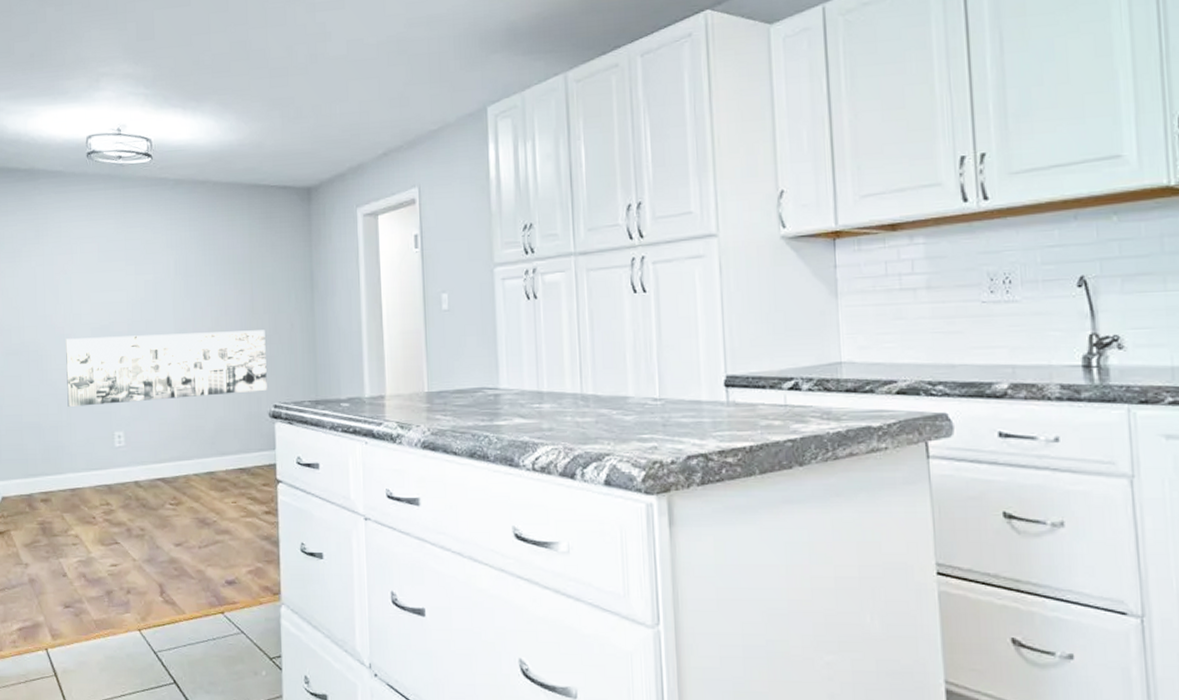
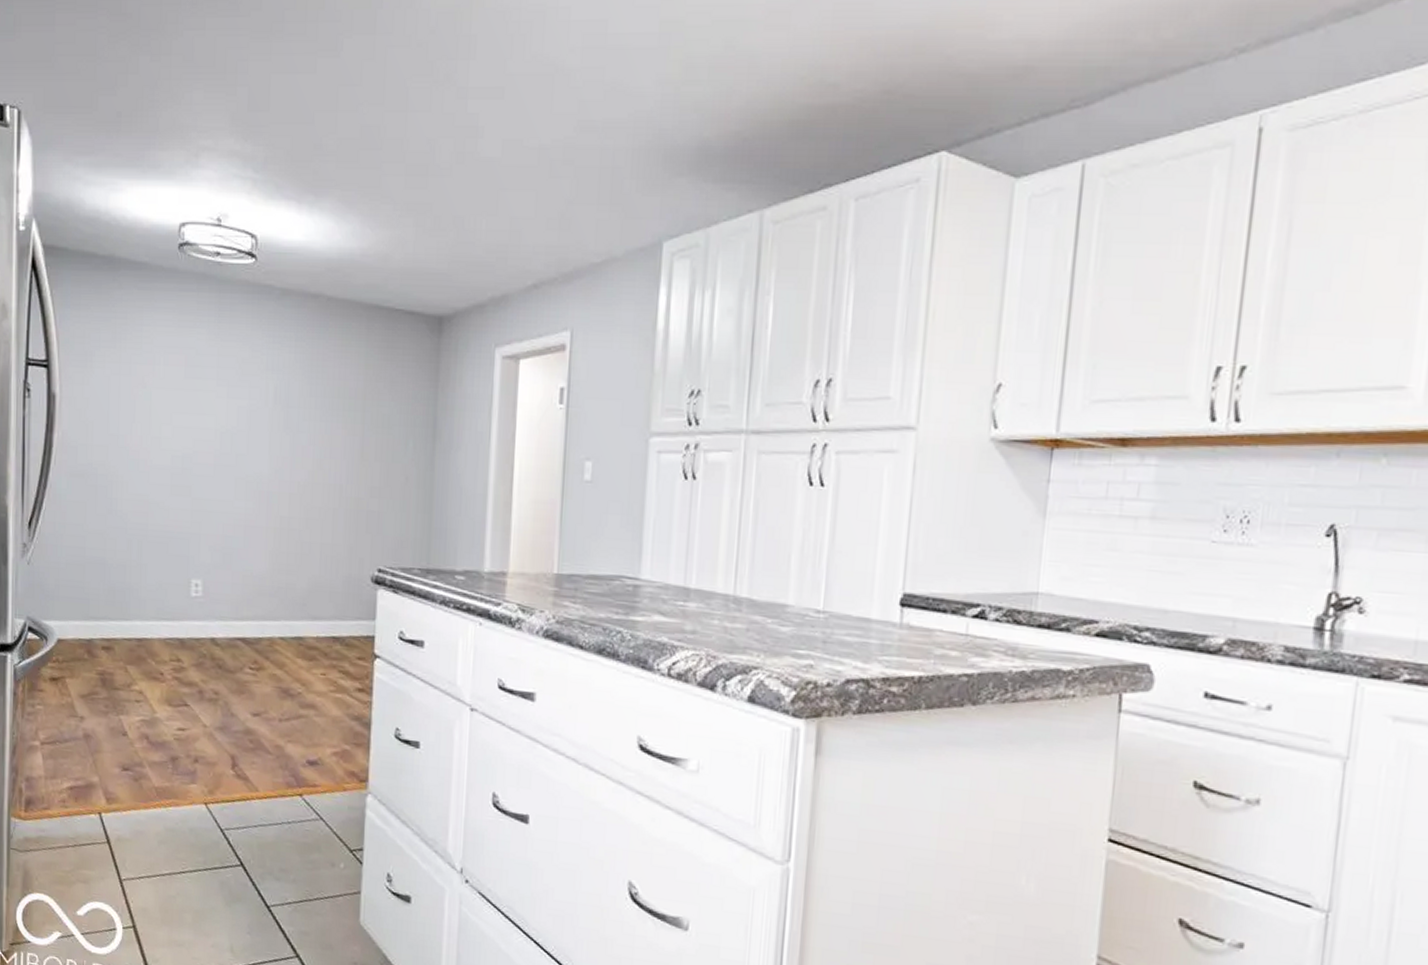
wall art: present [66,330,267,407] -> none [139,465,375,552]

